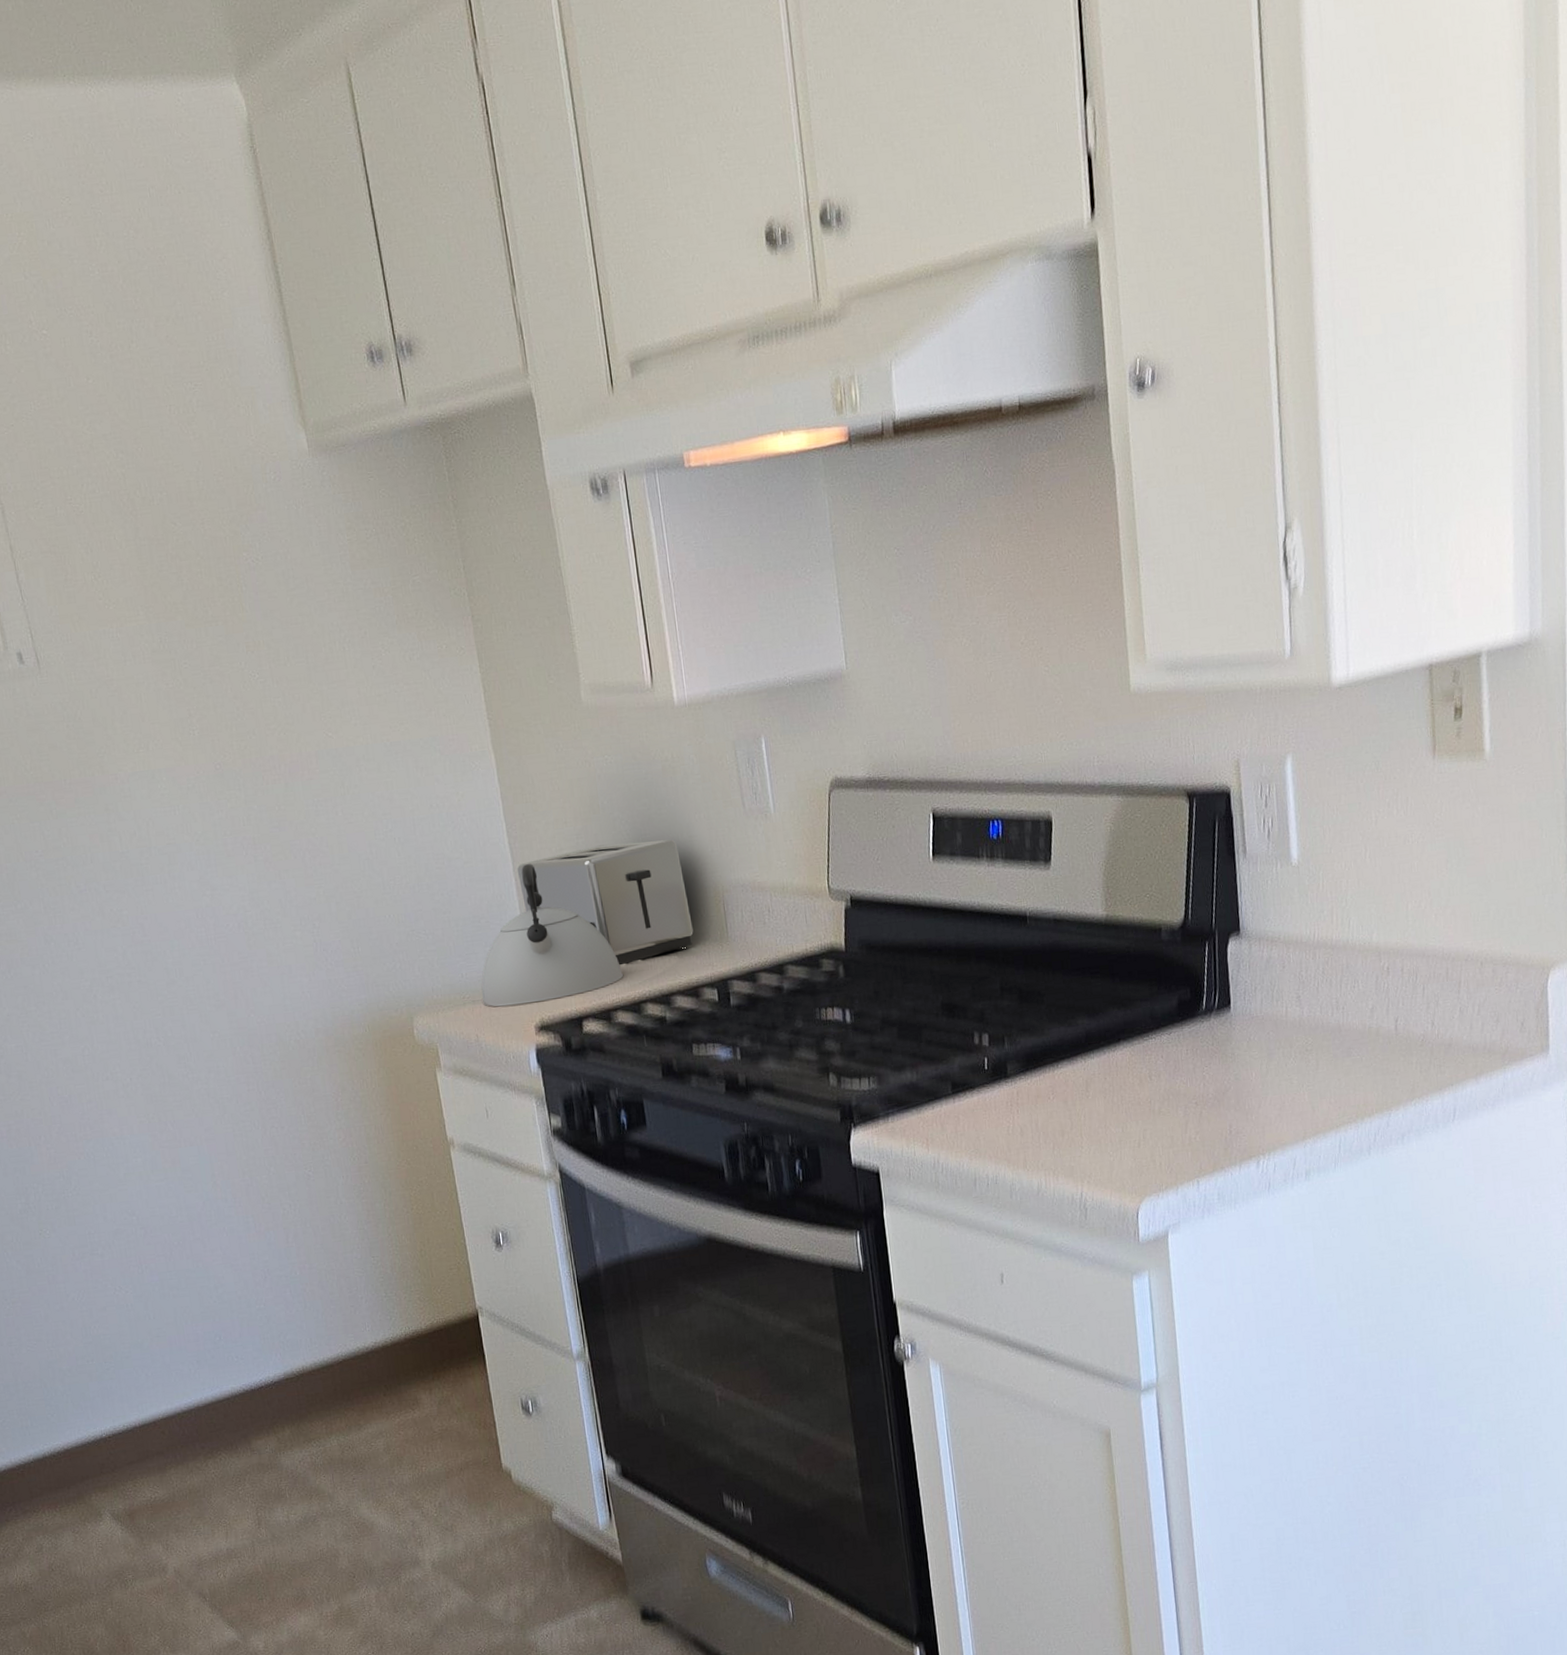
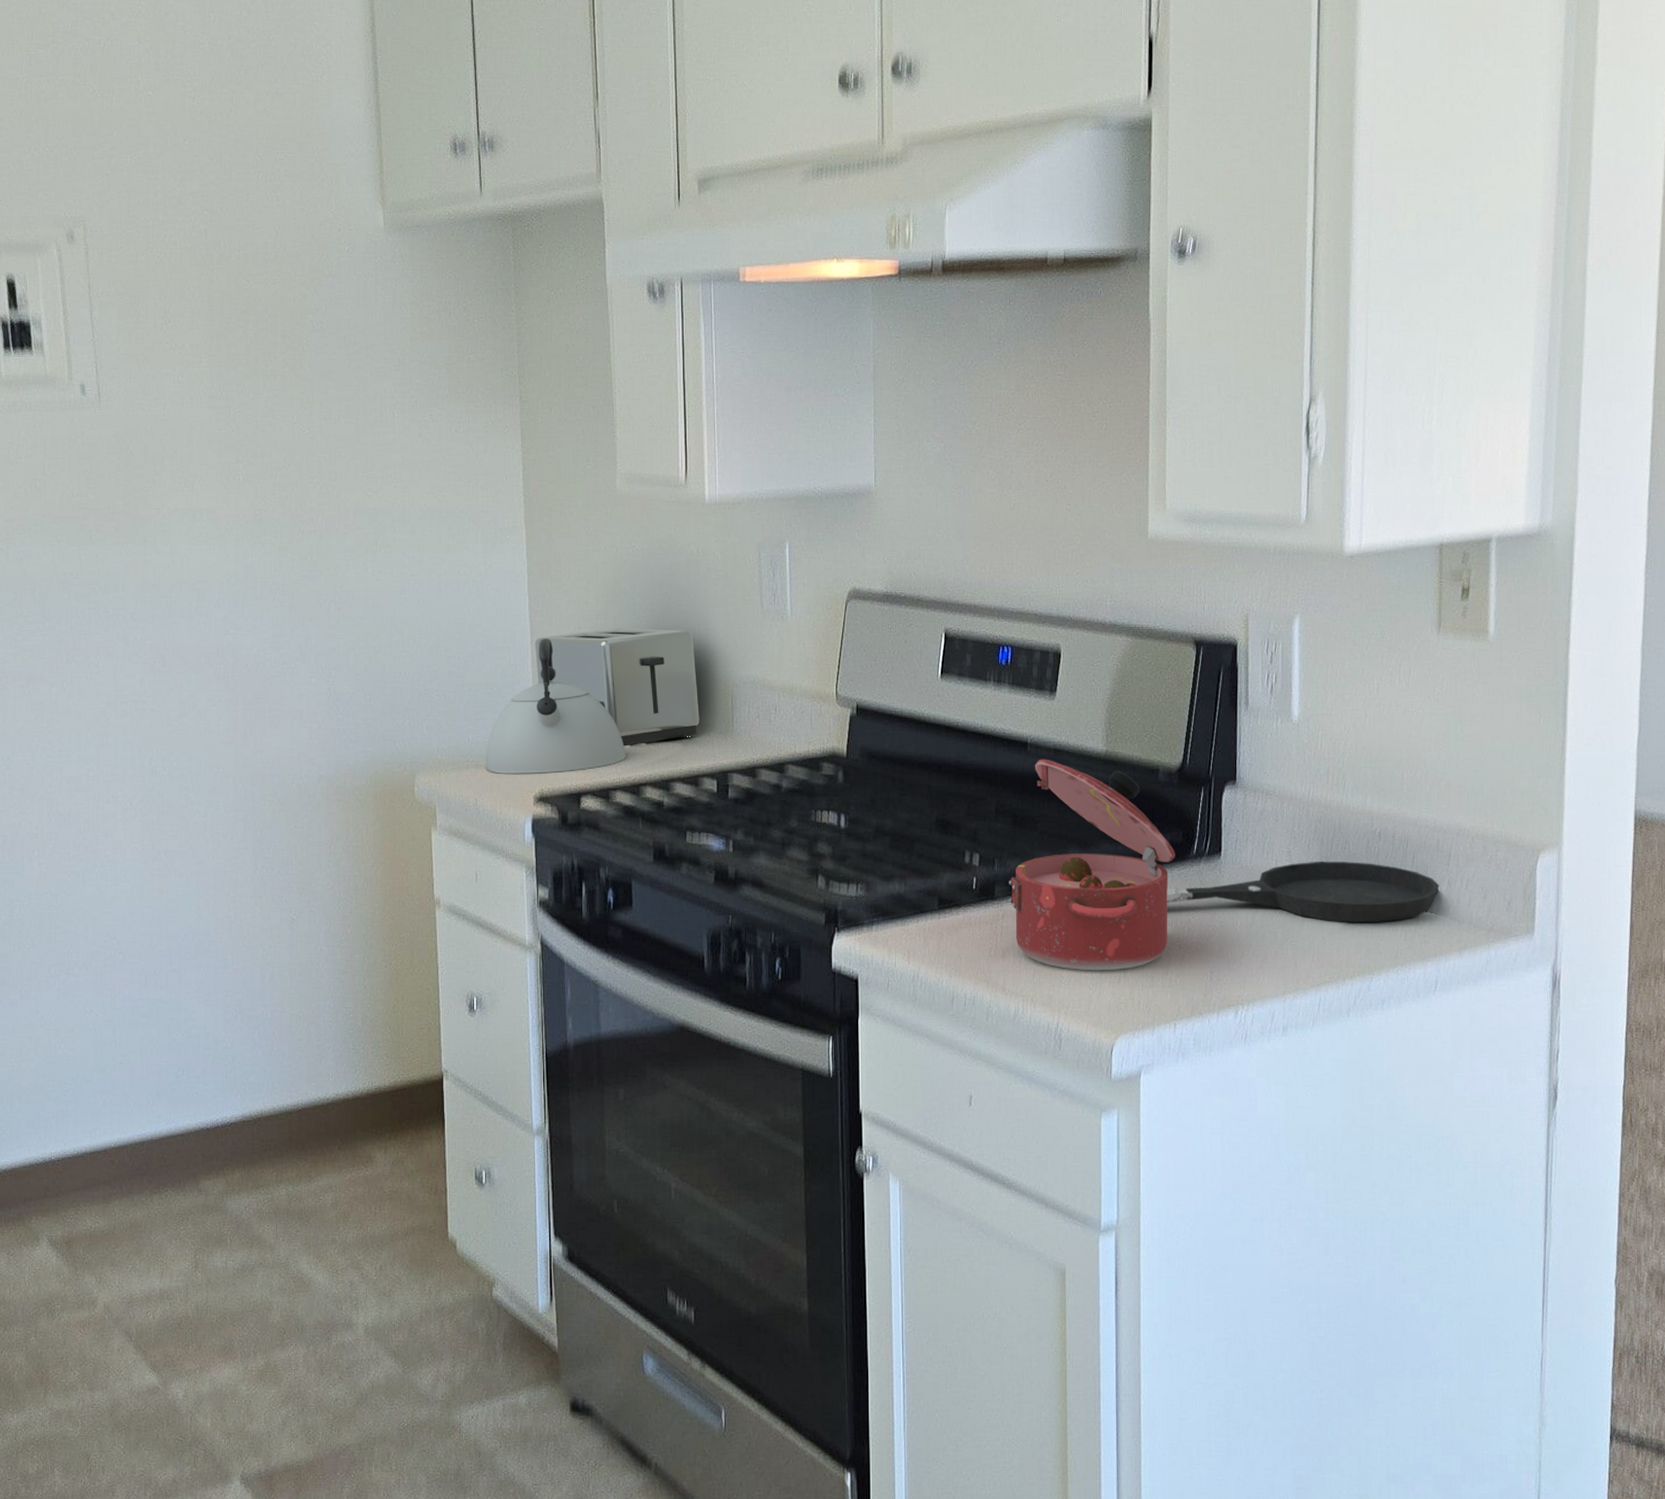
cooking pot: none [1020,930,1185,1139] -> present [1009,759,1175,971]
frying pan: none [1179,999,1452,1062] -> present [1167,862,1440,922]

